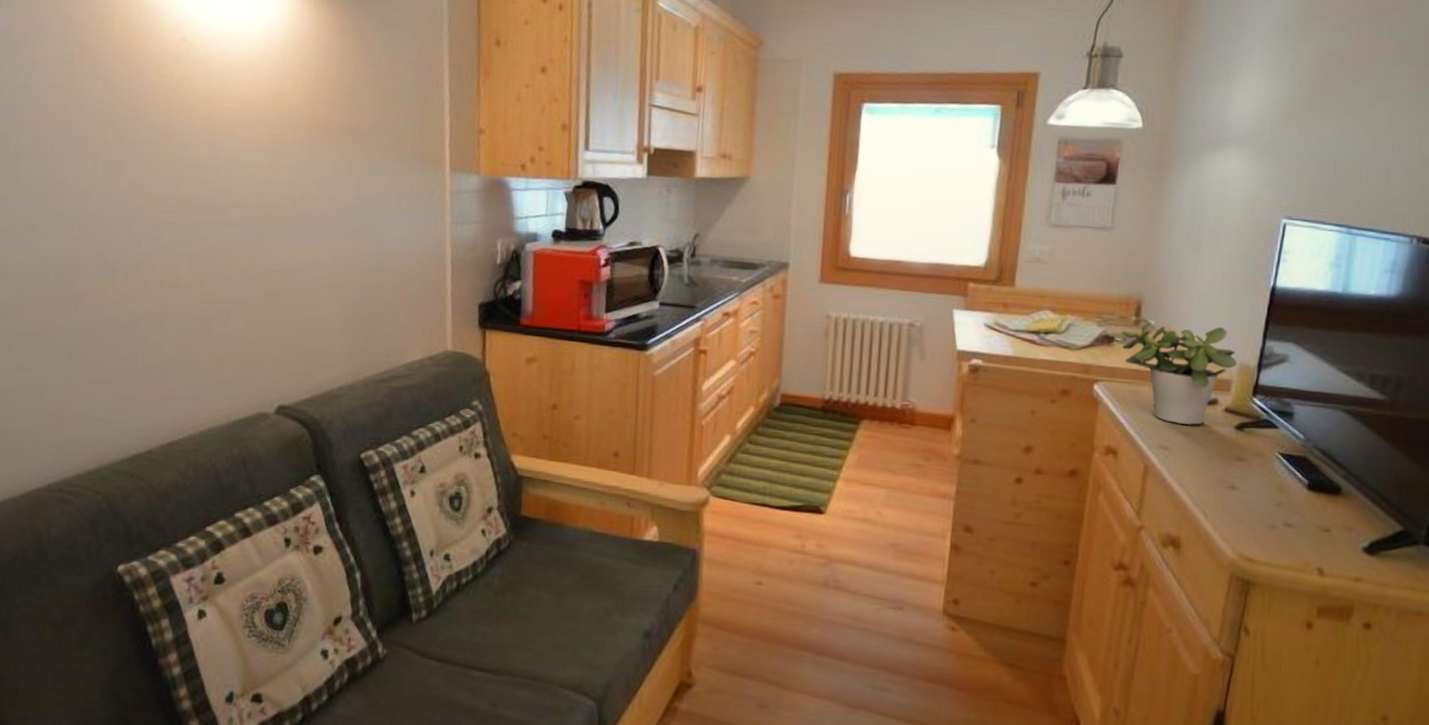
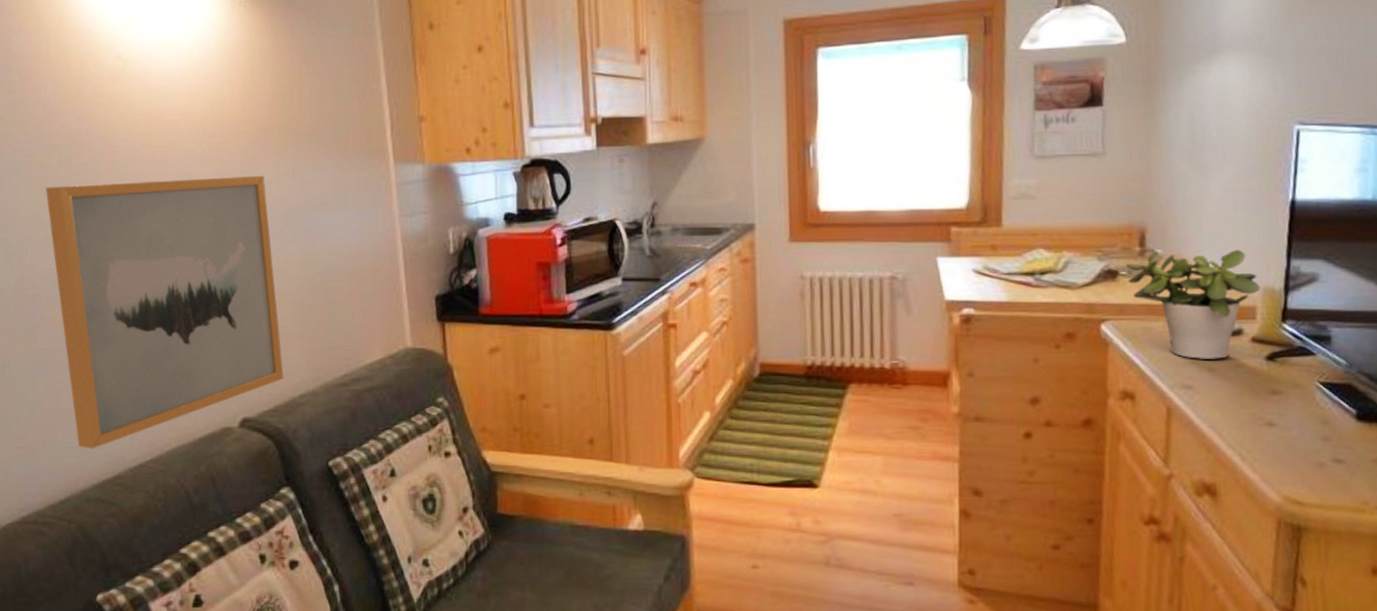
wall art: none [97,160,324,423] -> present [45,175,284,449]

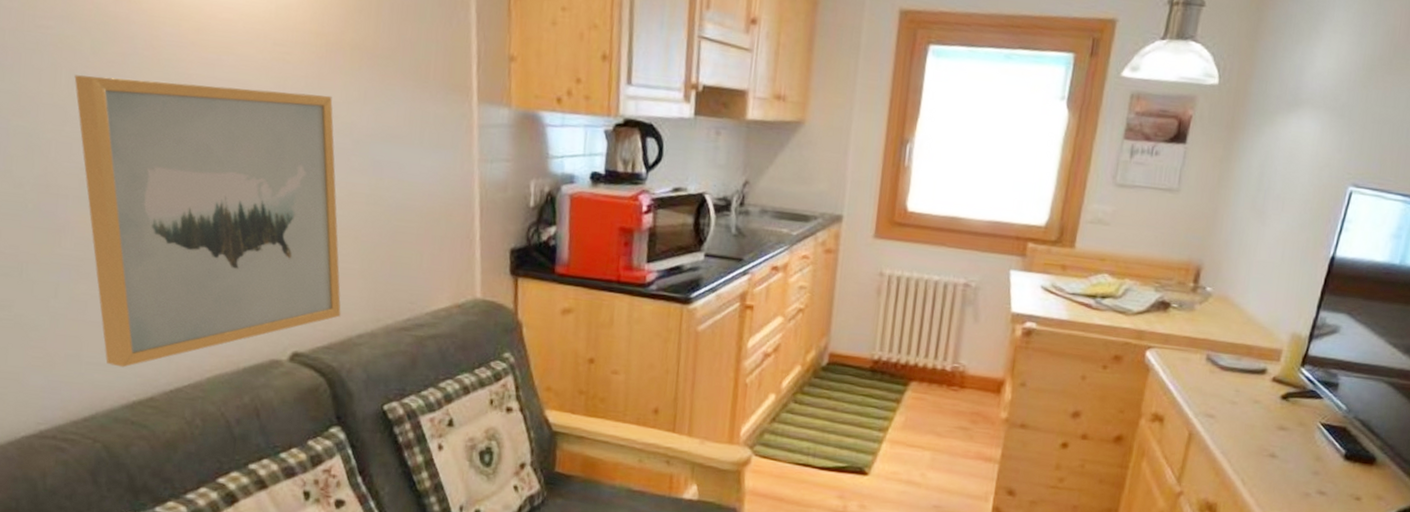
potted plant: present [1126,250,1261,359] -> none [1178,287,1290,394]

